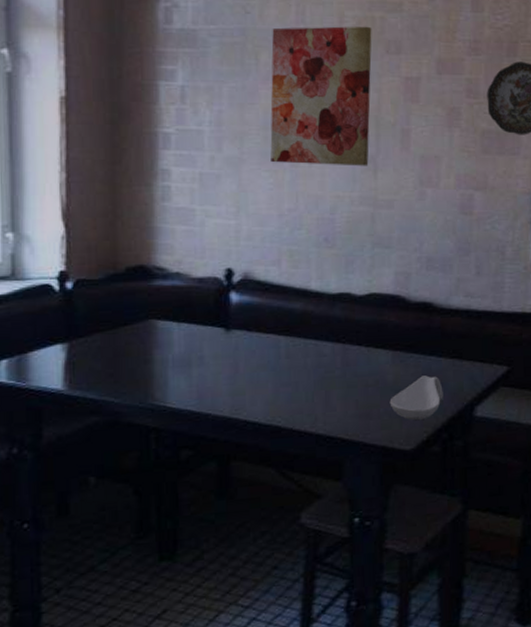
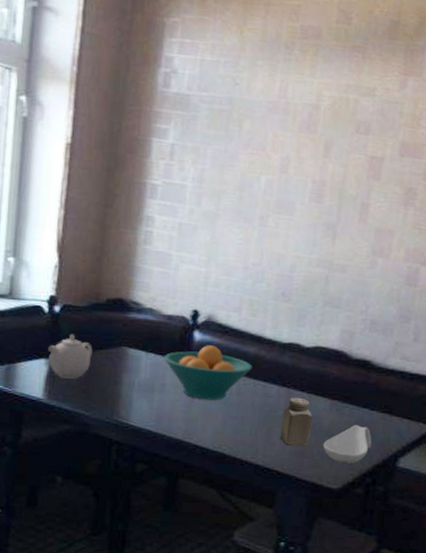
teapot: none [64,312,115,364] -> present [48,334,93,379]
fruit bowl: none [198,306,300,369] -> present [163,345,252,401]
wall art: present [270,26,372,166] -> none [242,100,346,233]
salt shaker: none [340,353,374,408] -> present [280,397,312,446]

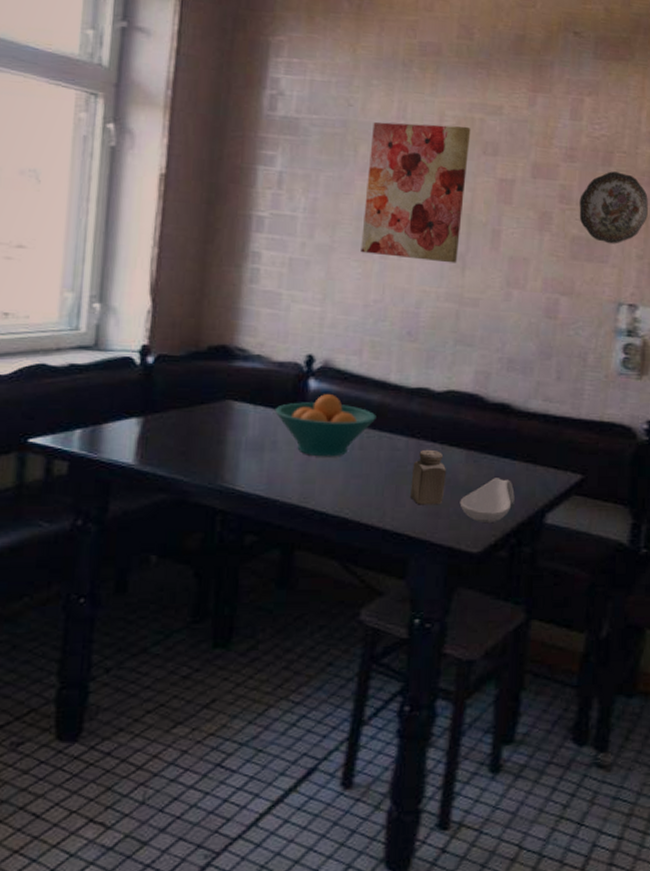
teapot: present [48,334,93,379] -> none [140,388,192,440]
wall art: none [242,100,346,233] -> present [361,122,471,263]

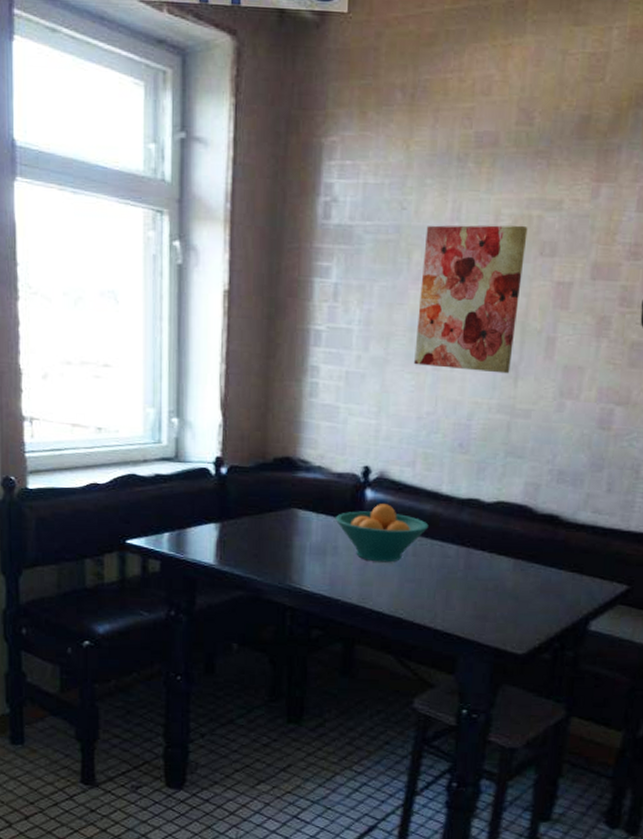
salt shaker: present [410,449,446,505] -> none [460,557,494,609]
spoon rest: present [459,478,515,524] -> none [506,586,560,628]

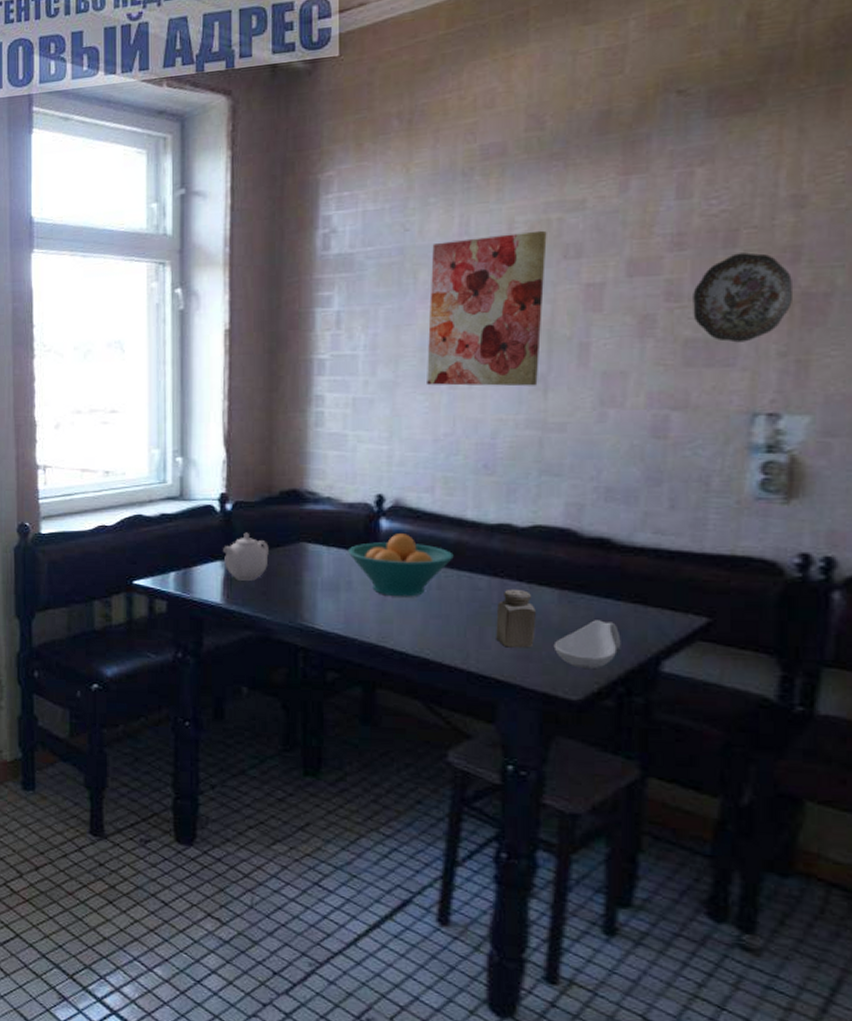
teapot: none [217,496,262,544] -> present [223,532,269,581]
salt shaker: none [460,557,494,609] -> present [496,589,536,648]
spoon rest: none [506,586,560,628] -> present [553,620,621,670]

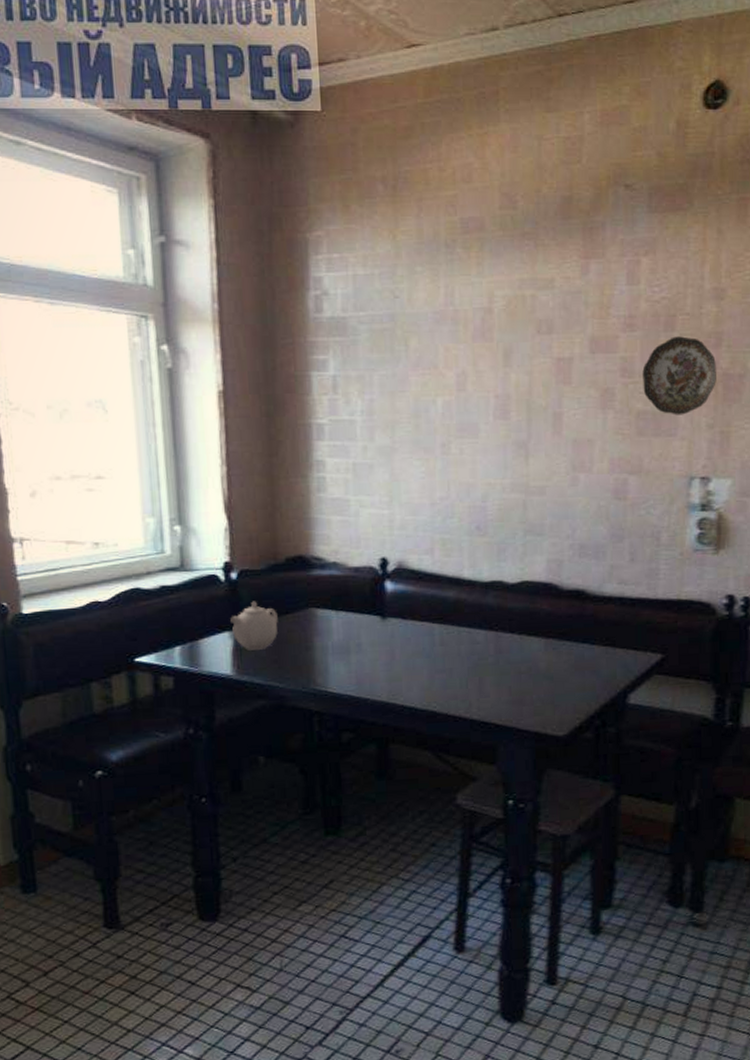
fruit bowl: present [347,534,454,597] -> none [355,594,454,656]
wall art: present [427,230,547,387] -> none [421,305,523,453]
salt shaker: present [496,589,536,648] -> none [493,640,527,694]
spoon rest: present [553,620,621,670] -> none [542,663,596,708]

